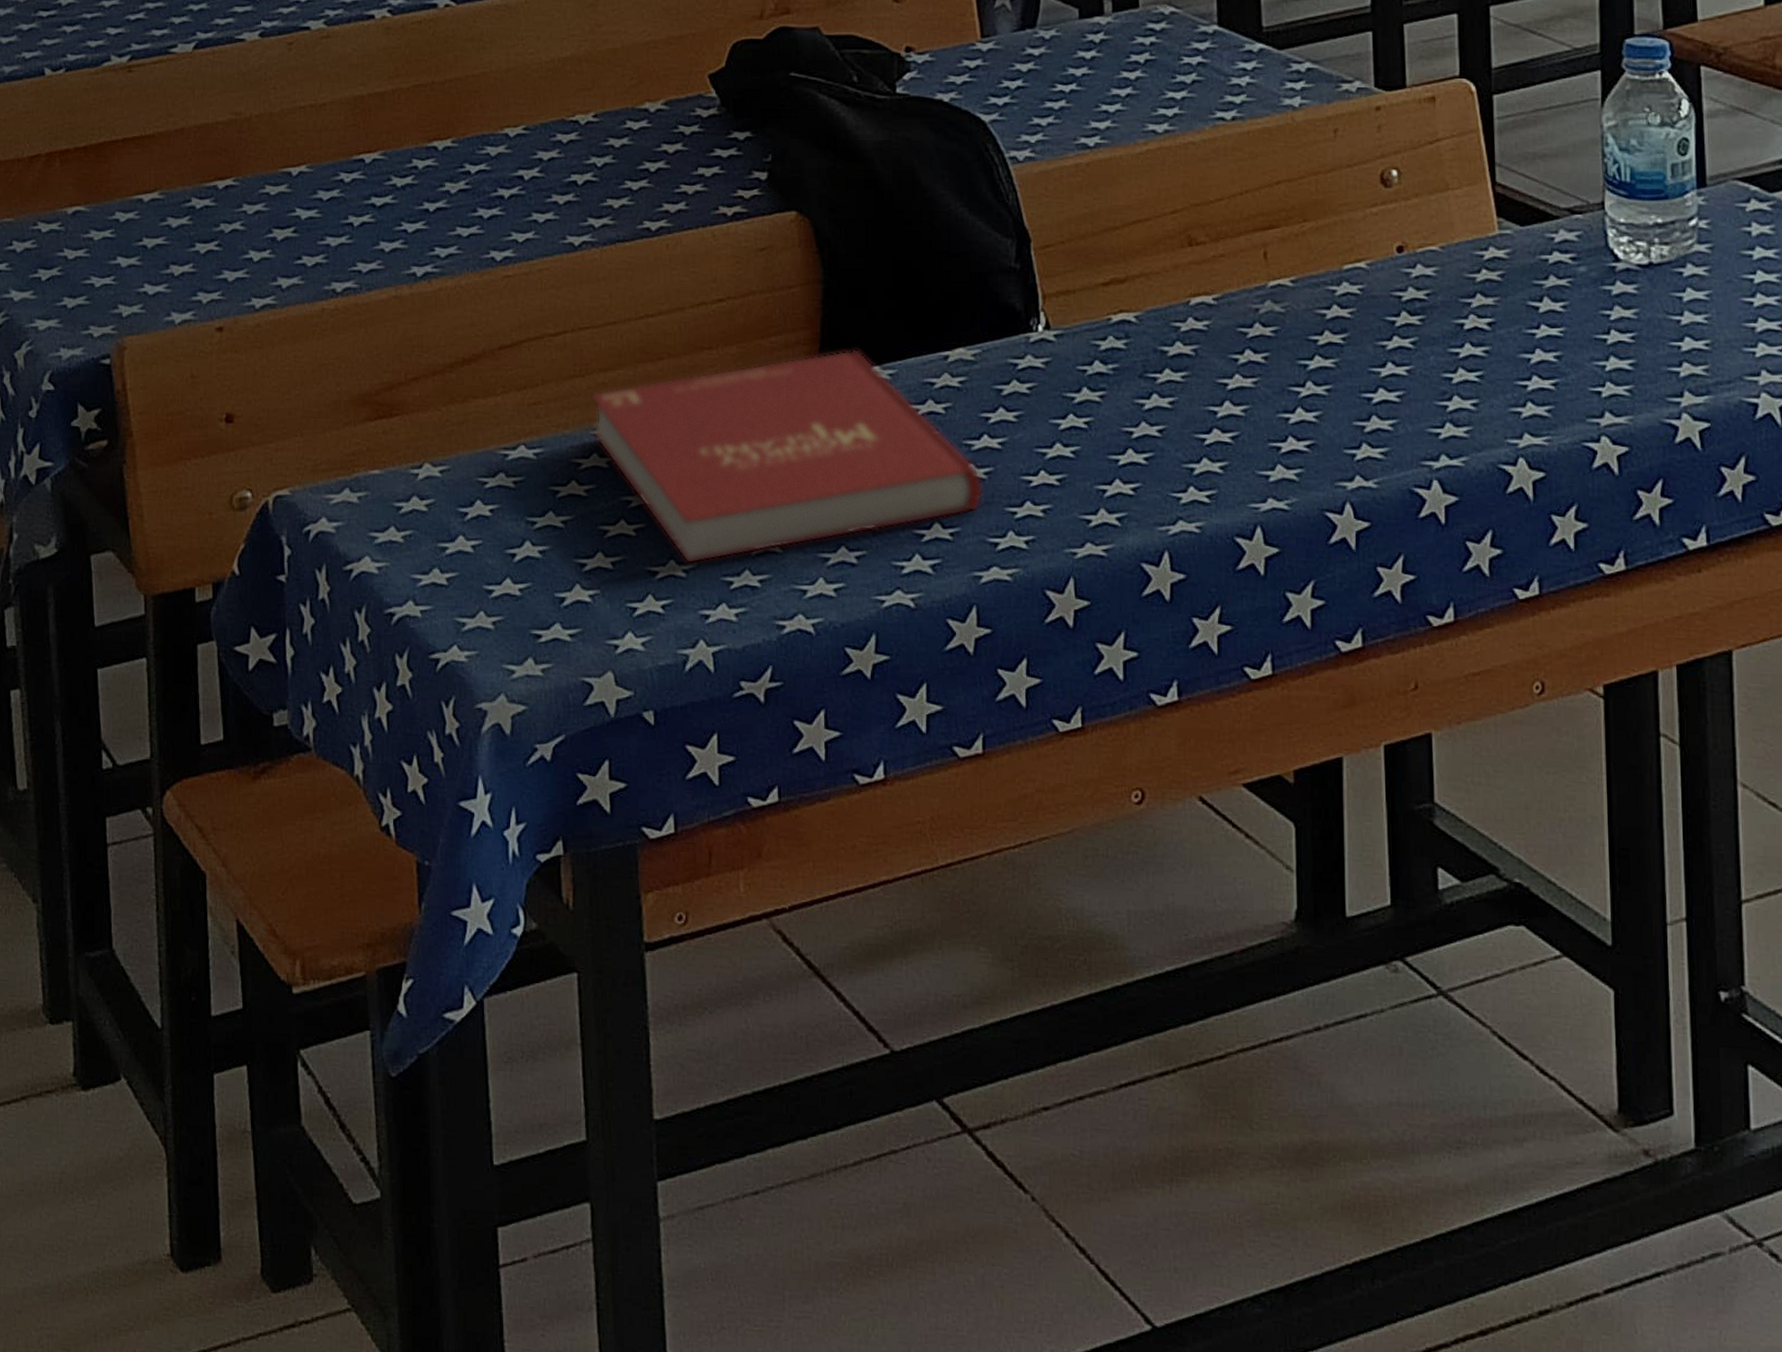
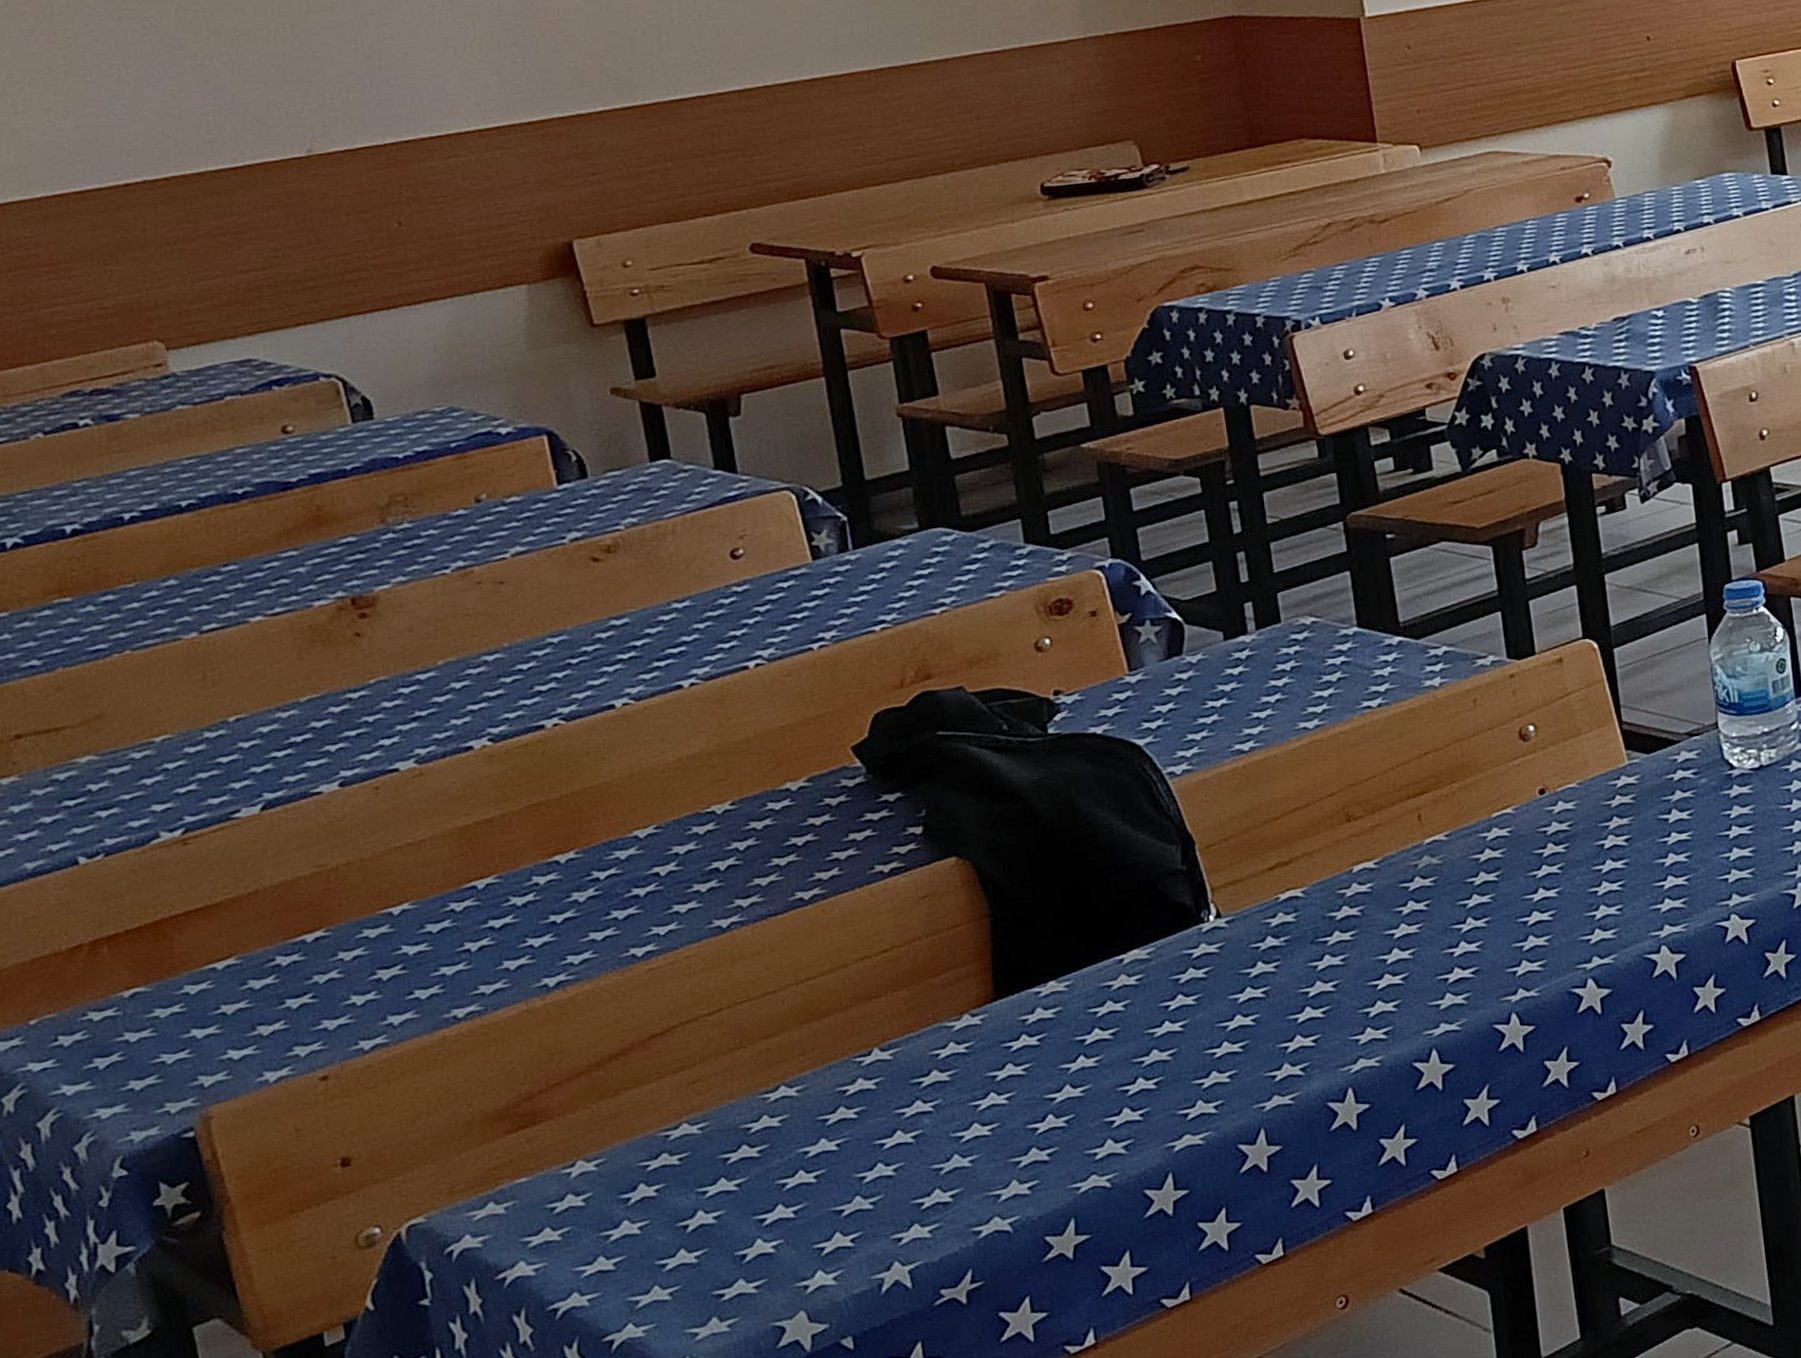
book: present [590,349,984,564] -> none [754,970,1170,1196]

